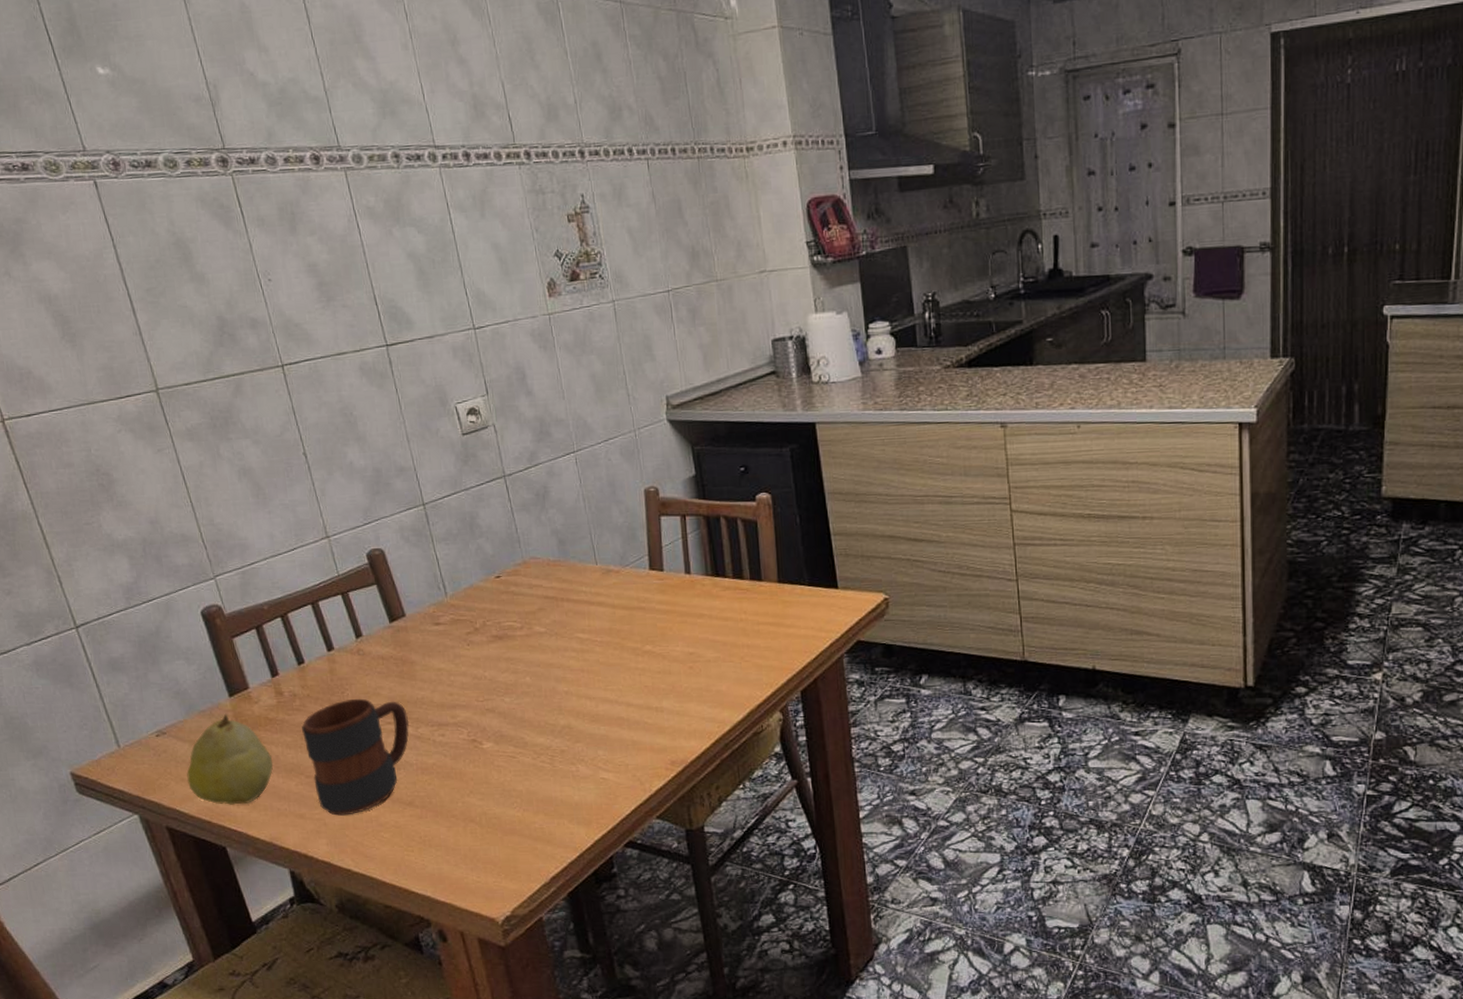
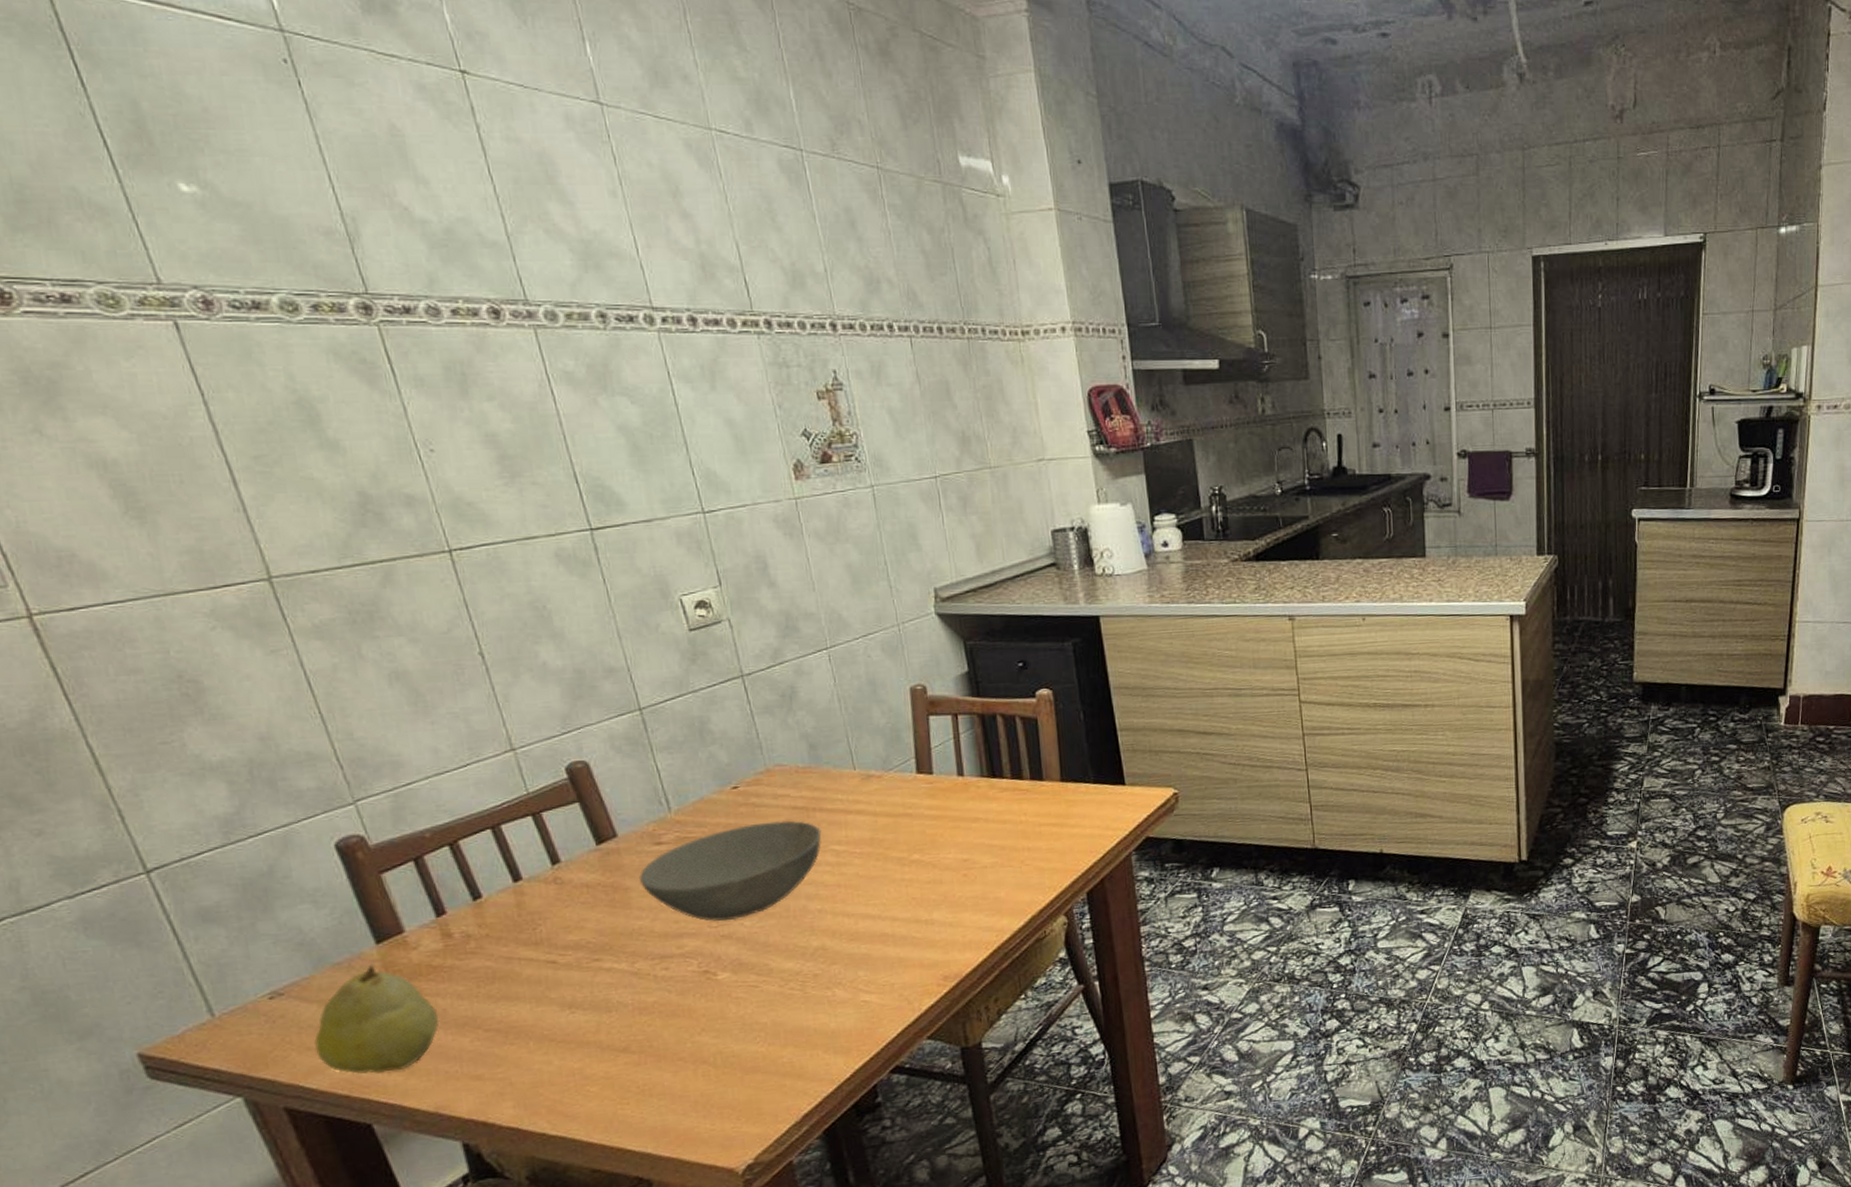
mug: present [302,698,410,816] -> none [478,934,623,1073]
bowl: none [421,608,569,697] -> present [638,820,822,921]

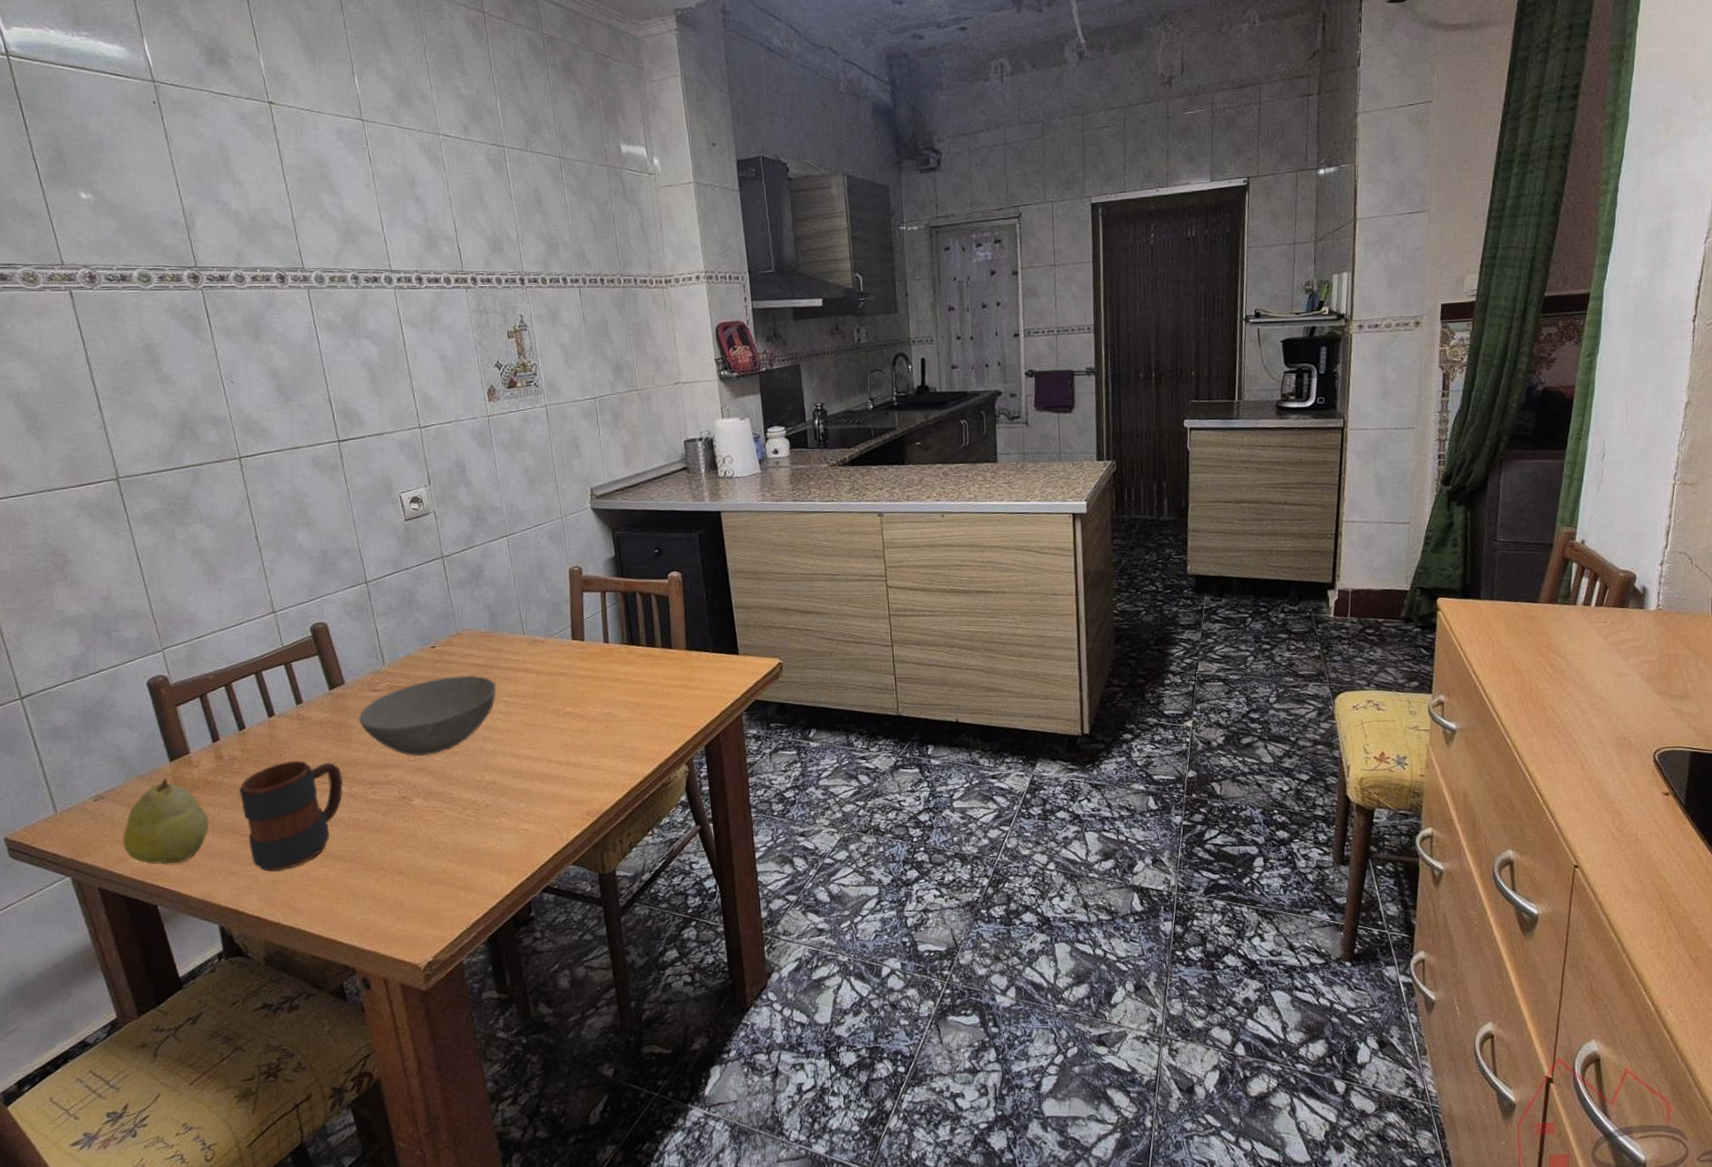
mug: none [478,934,623,1073] -> present [239,760,344,872]

